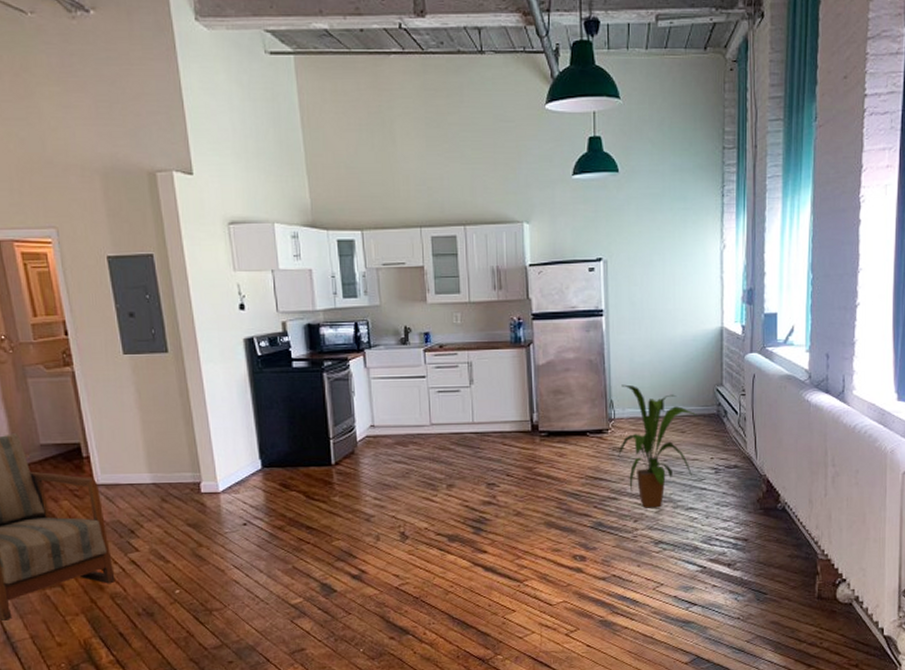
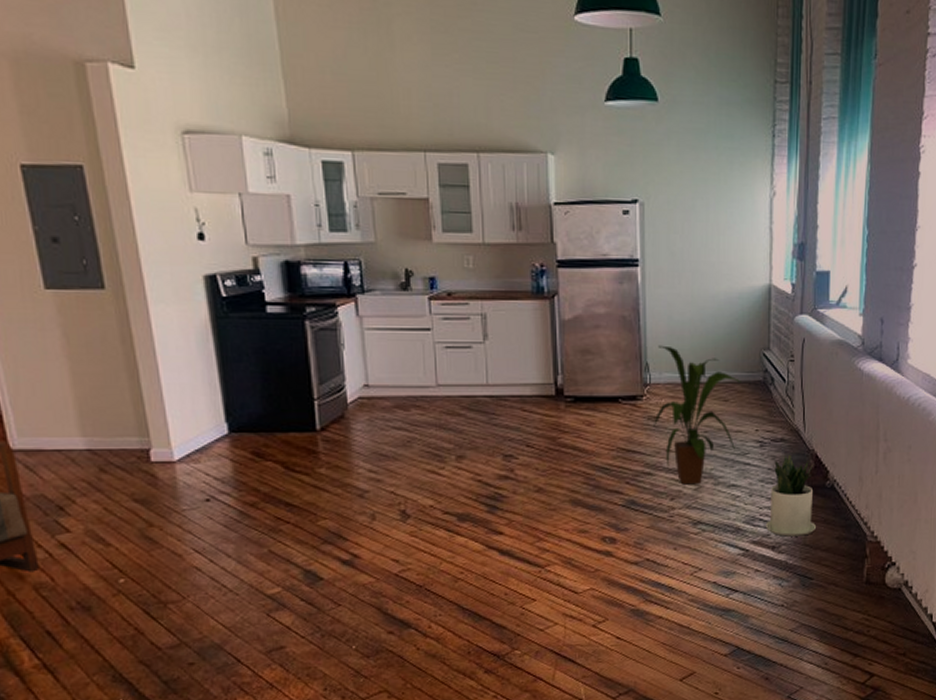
planter: none [721,480,770,555] -> present [765,455,817,537]

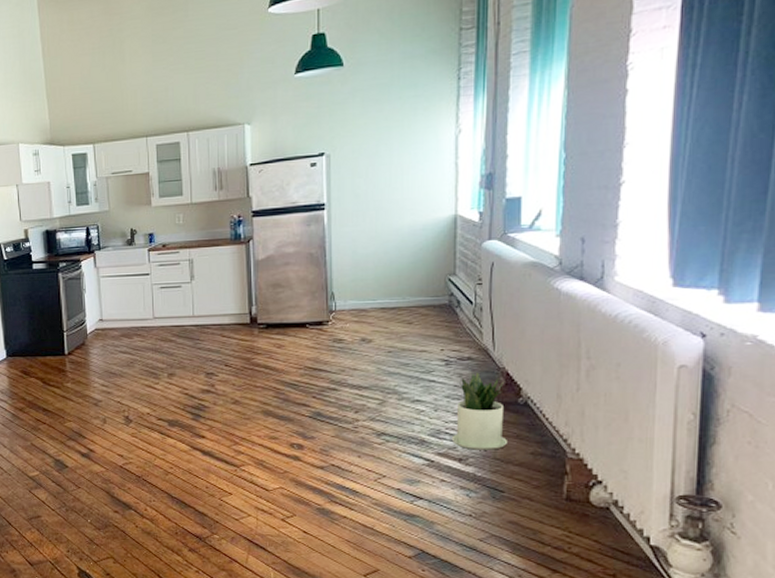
house plant: present [654,345,742,485] -> none [339,276,426,400]

